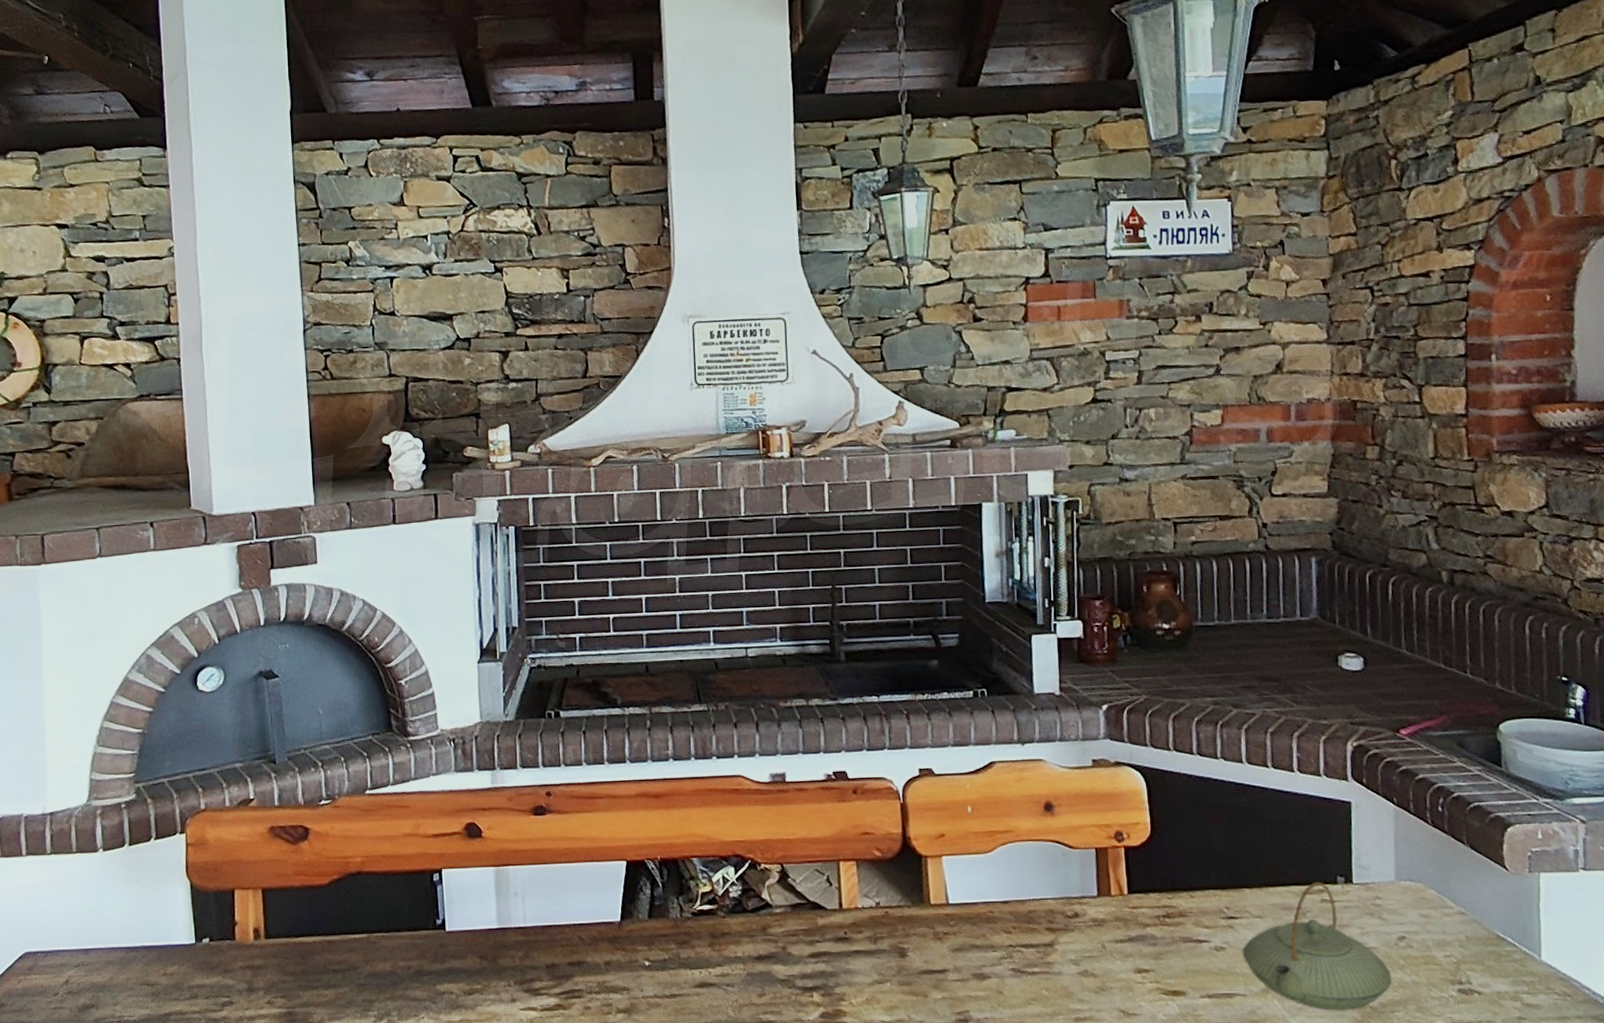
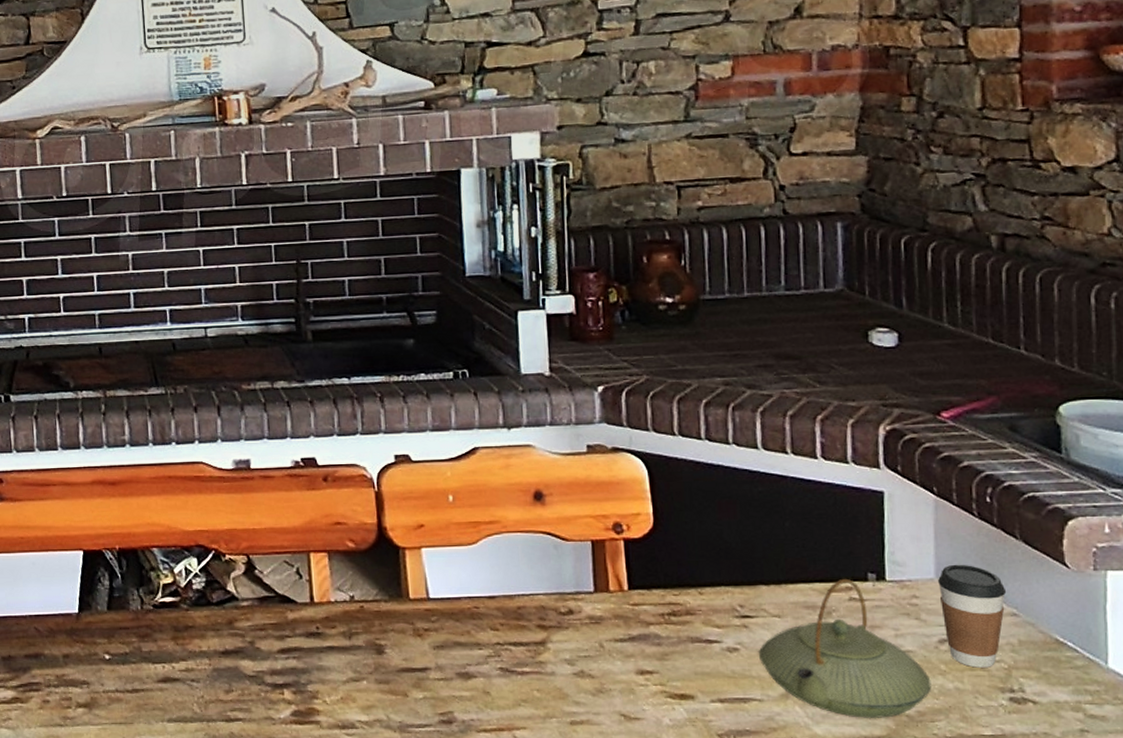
coffee cup: none [1398,867,1456,962] -> present [938,564,1007,668]

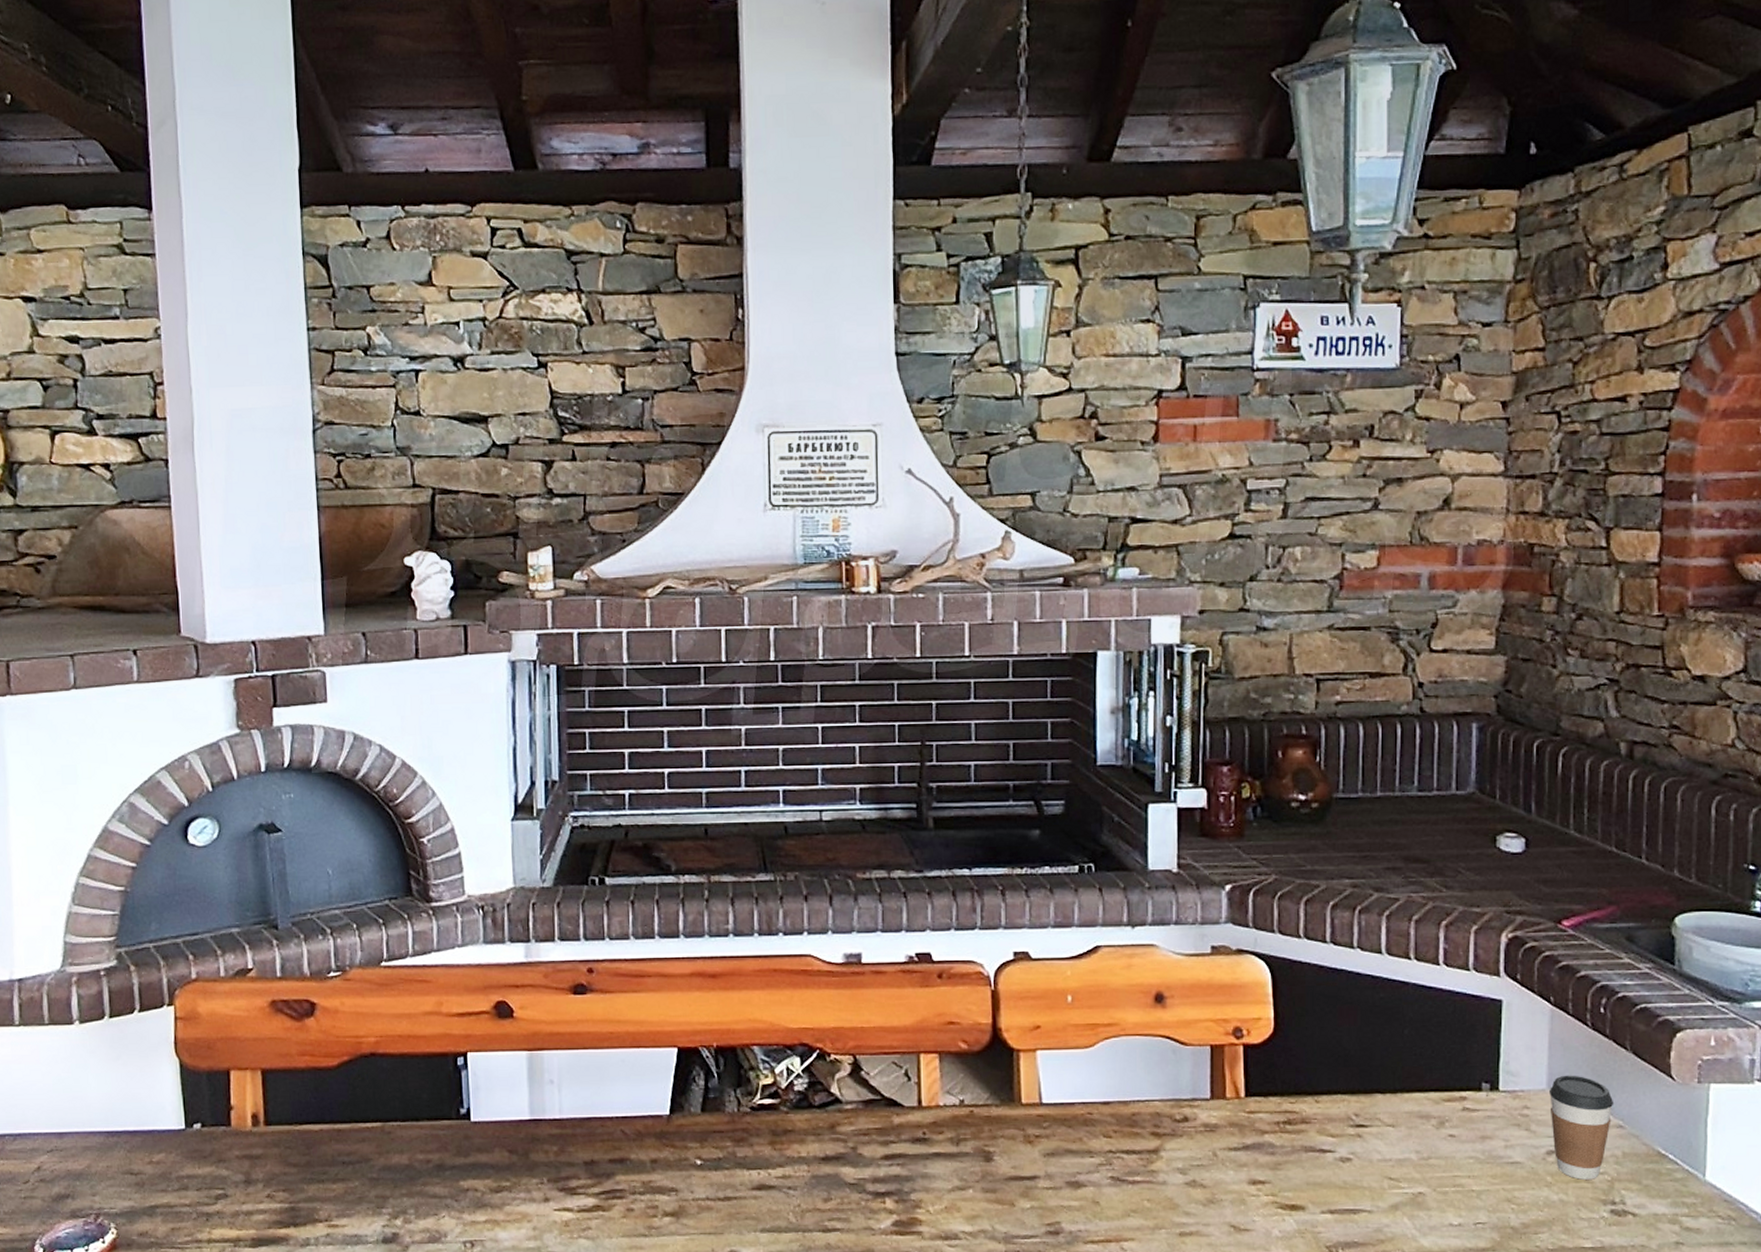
teapot: present [758,578,932,719] -> none [1370,1088,1537,1231]

